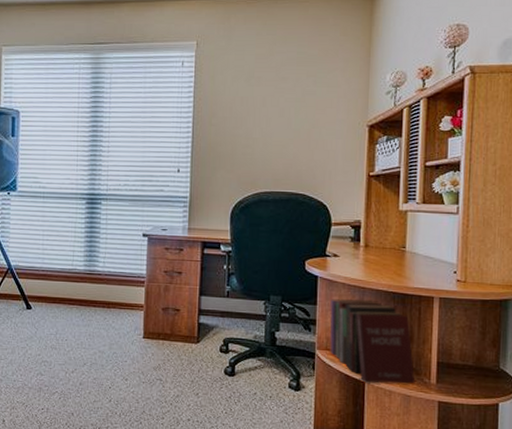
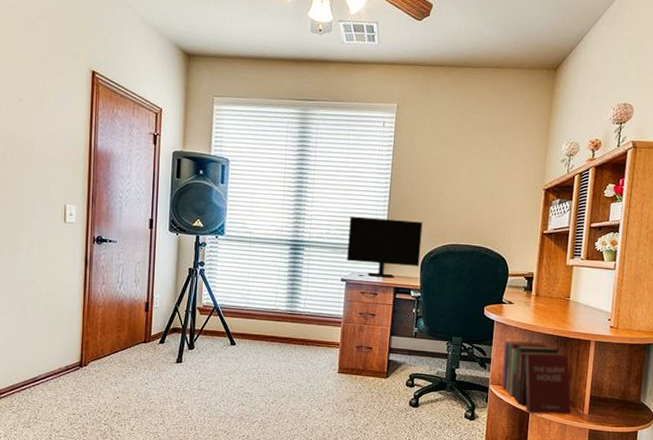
monitor: none [148,165,231,232] -> present [347,216,423,278]

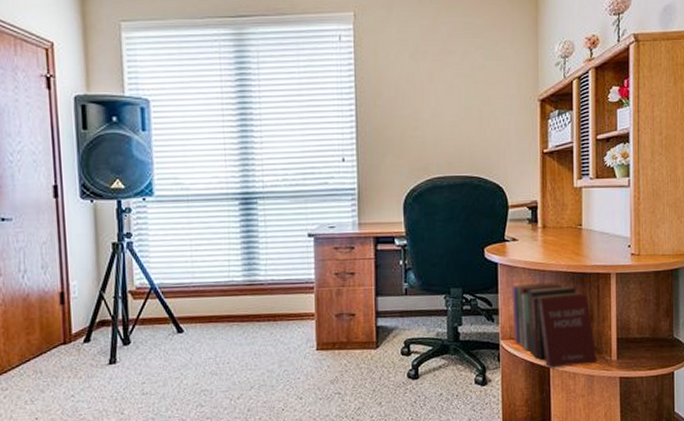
monitor: present [347,216,423,278] -> none [310,154,402,227]

